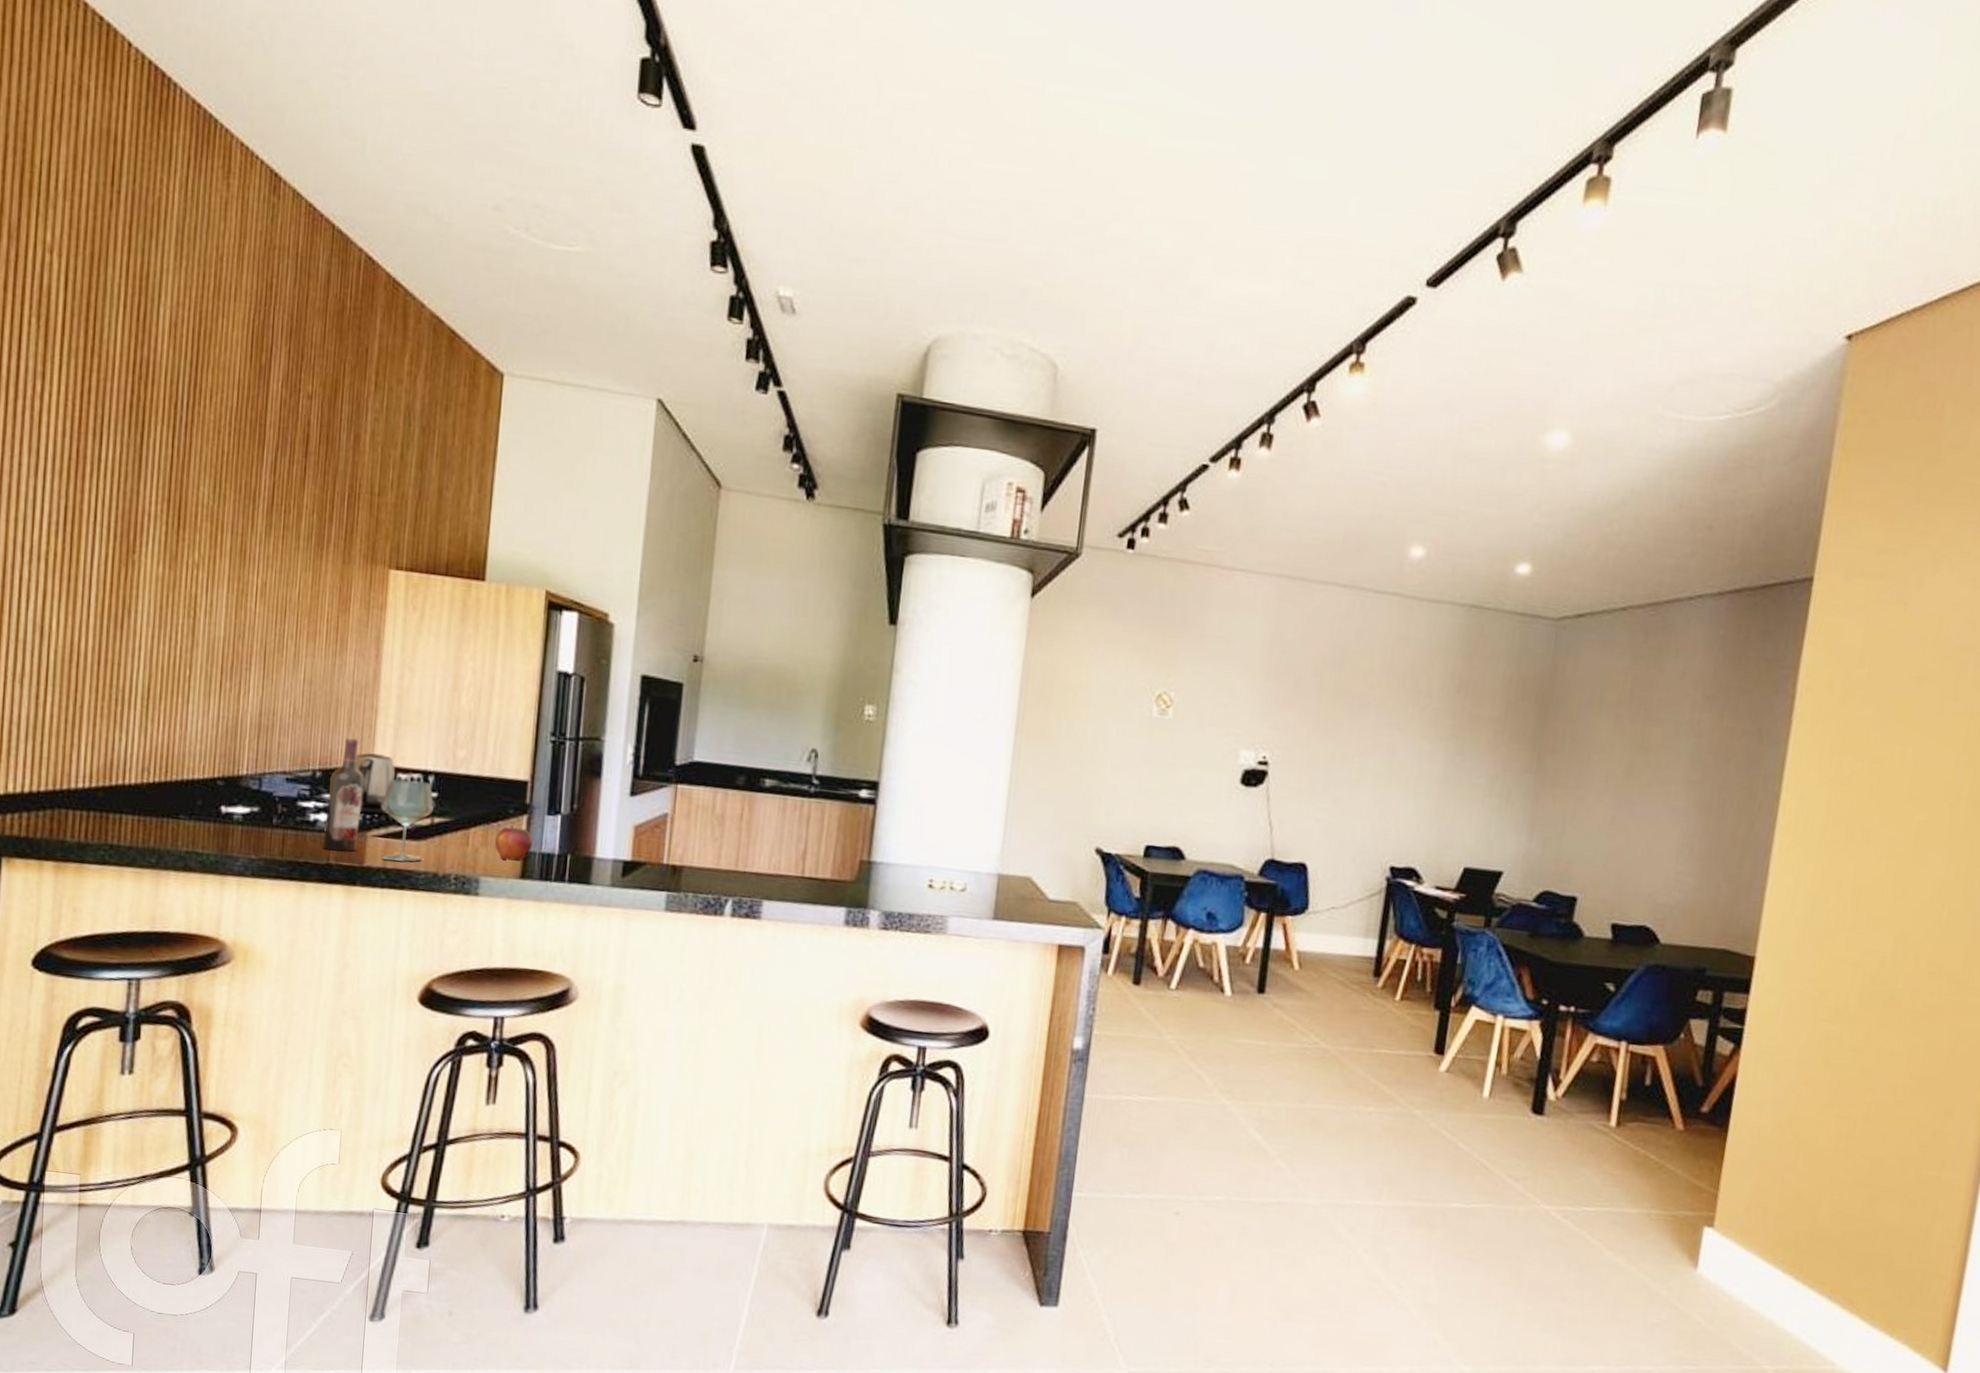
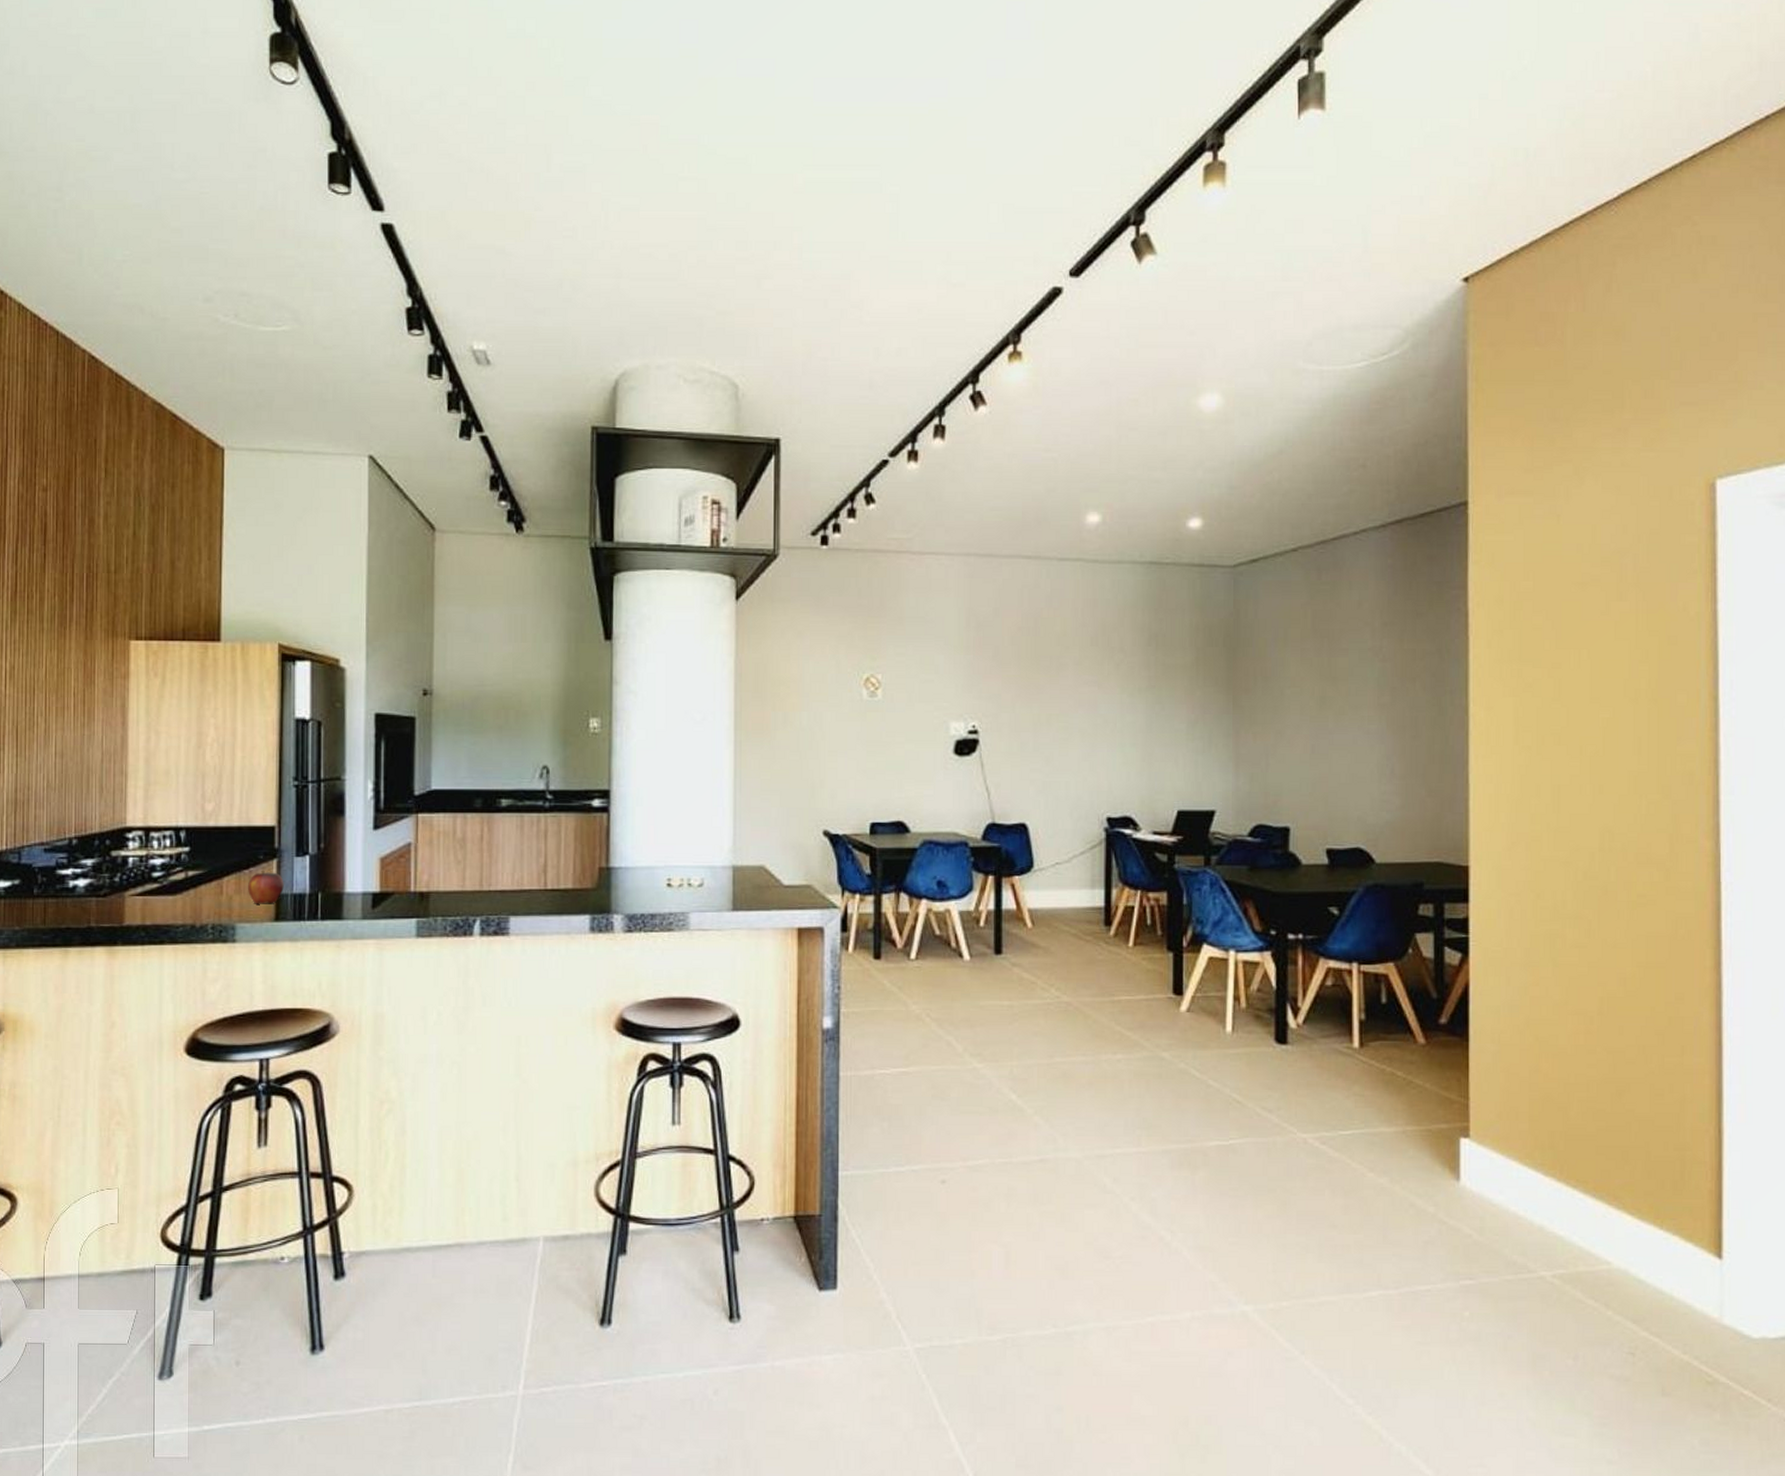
wine bottle: present [322,737,364,852] -> none [82,803,118,914]
kettle: present [355,753,396,815] -> none [109,816,148,875]
wine glass: present [381,779,435,862] -> none [136,838,187,918]

